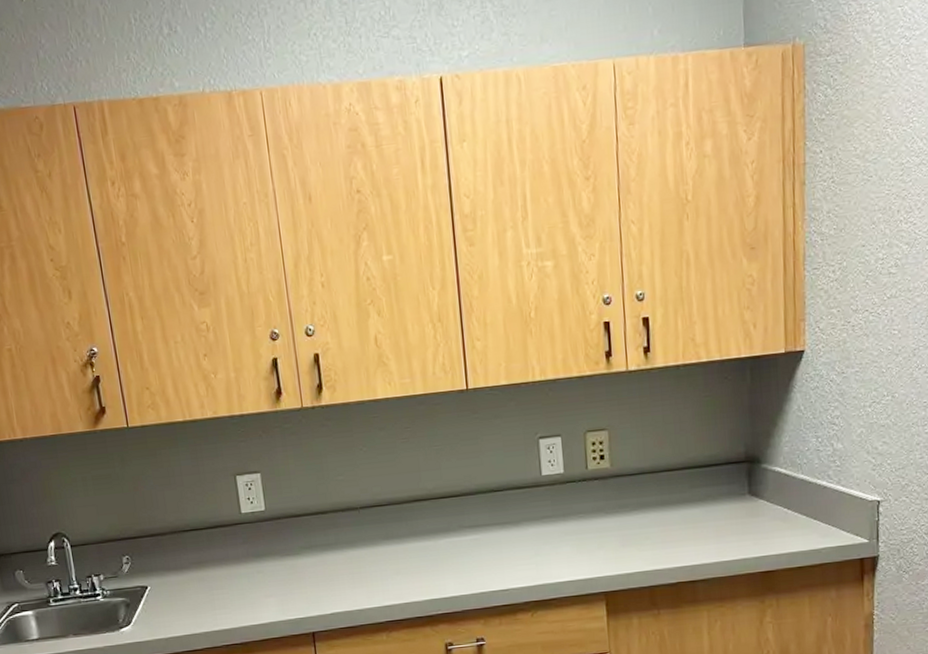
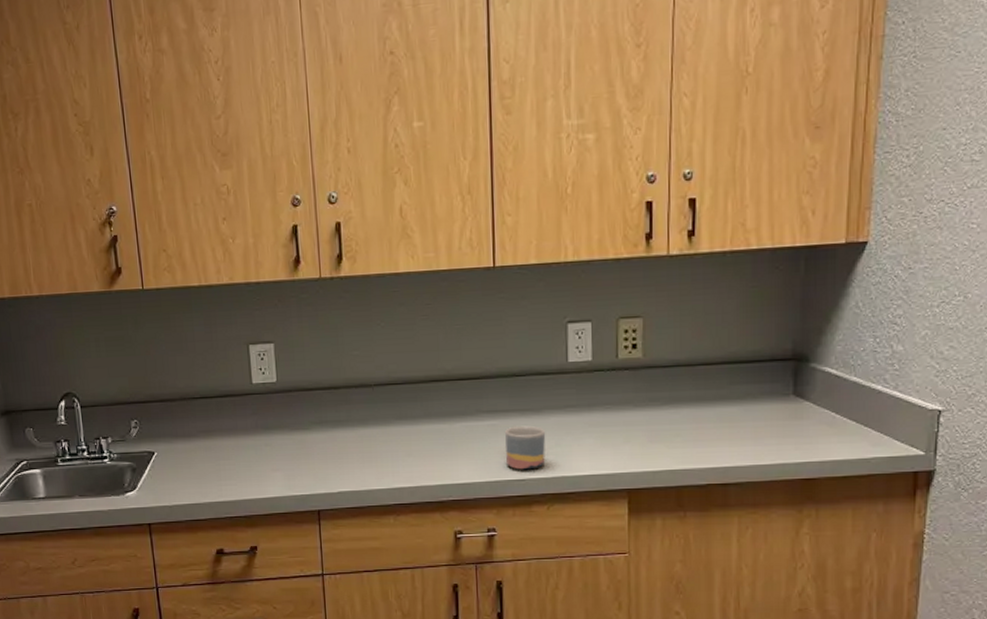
mug: none [486,537,527,581] -> present [504,425,546,470]

